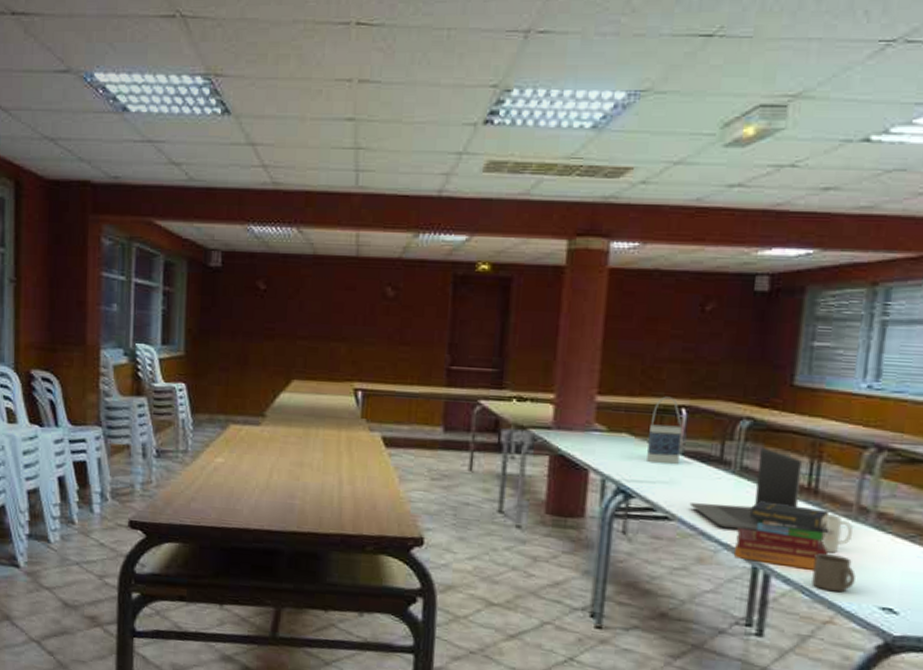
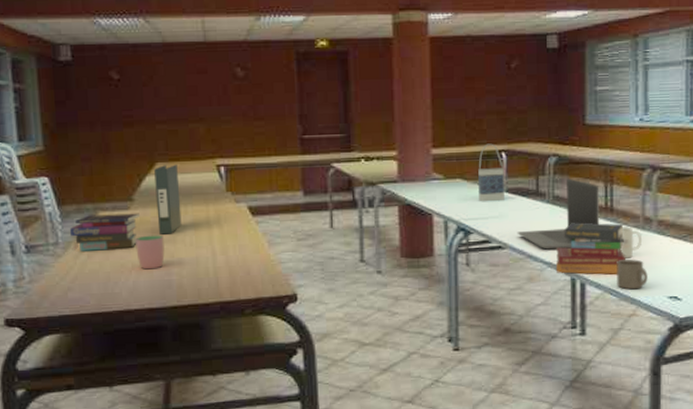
books: none [200,426,271,465] -> present [70,213,141,252]
cup: none [262,454,291,491] -> present [135,235,165,270]
binder: none [286,383,314,456] -> present [154,164,182,235]

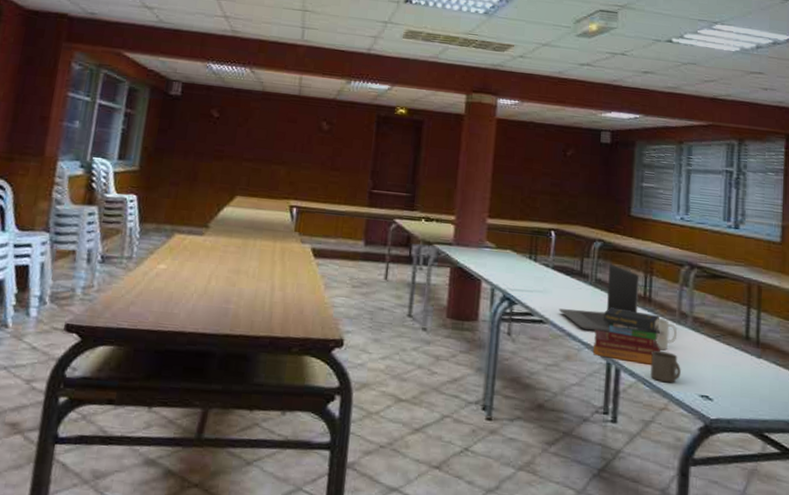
books: present [70,213,141,252] -> none [145,235,213,272]
cup: present [135,235,165,270] -> none [201,262,230,296]
binder: present [154,164,182,235] -> none [226,199,255,264]
bag: present [478,143,505,202] -> none [526,221,552,277]

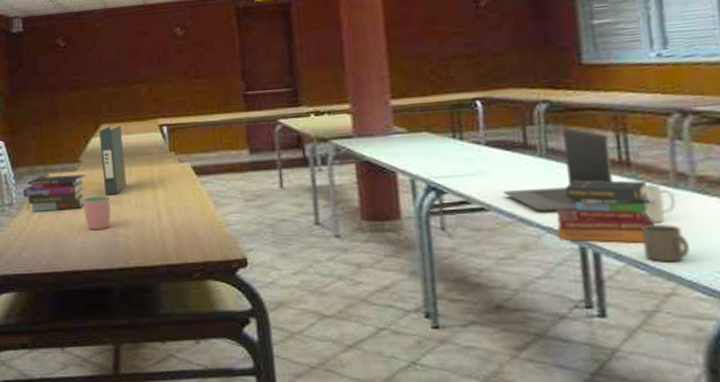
books: none [145,235,213,272] -> present [23,174,87,212]
cup: none [201,262,230,296] -> present [83,195,111,231]
binder: none [226,199,255,264] -> present [99,126,127,195]

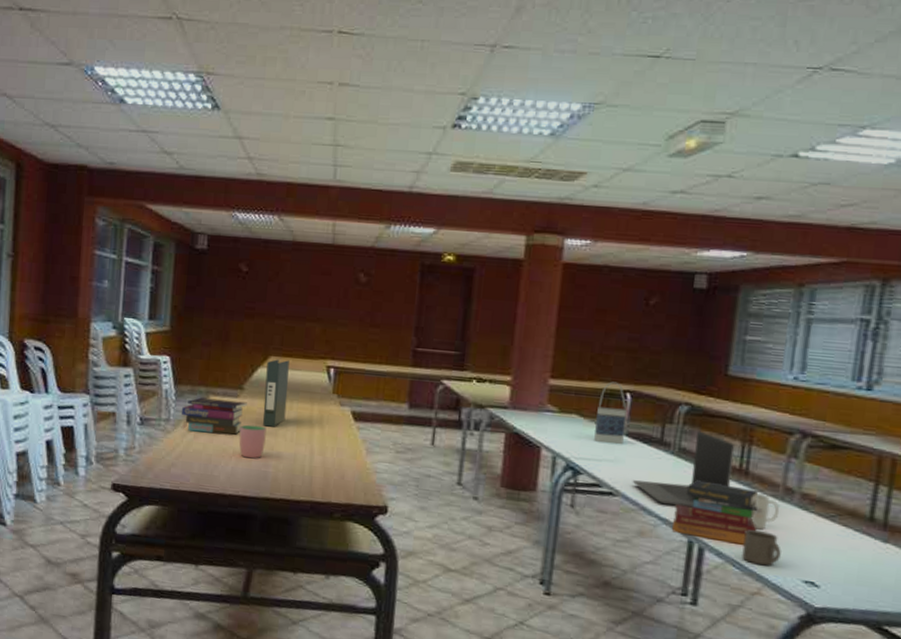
bag: none [448,91,484,158] -> present [594,381,627,445]

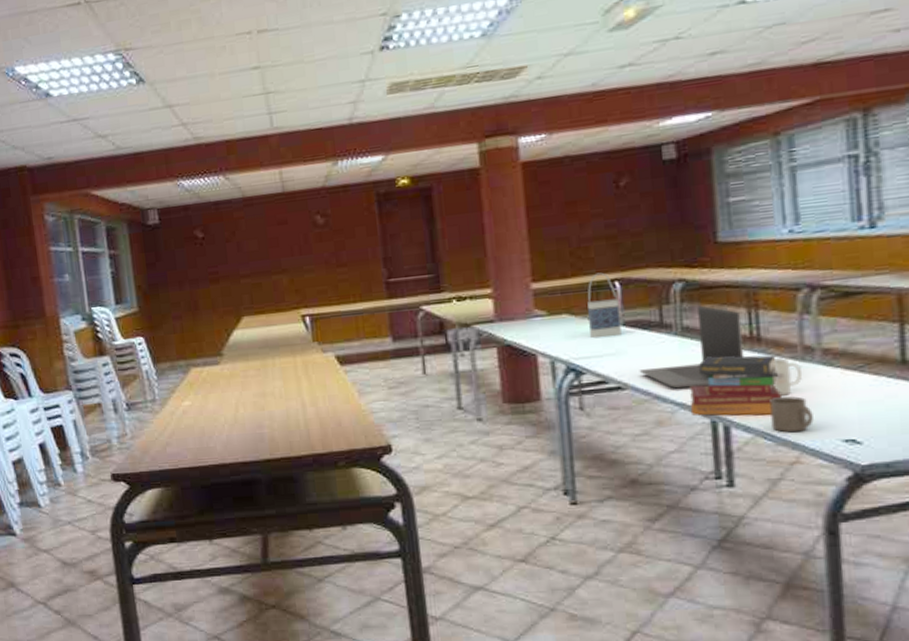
books: present [182,397,248,435] -> none [166,367,231,407]
cup: present [238,424,267,459] -> none [226,388,256,424]
binder: present [262,359,290,427] -> none [241,317,271,388]

